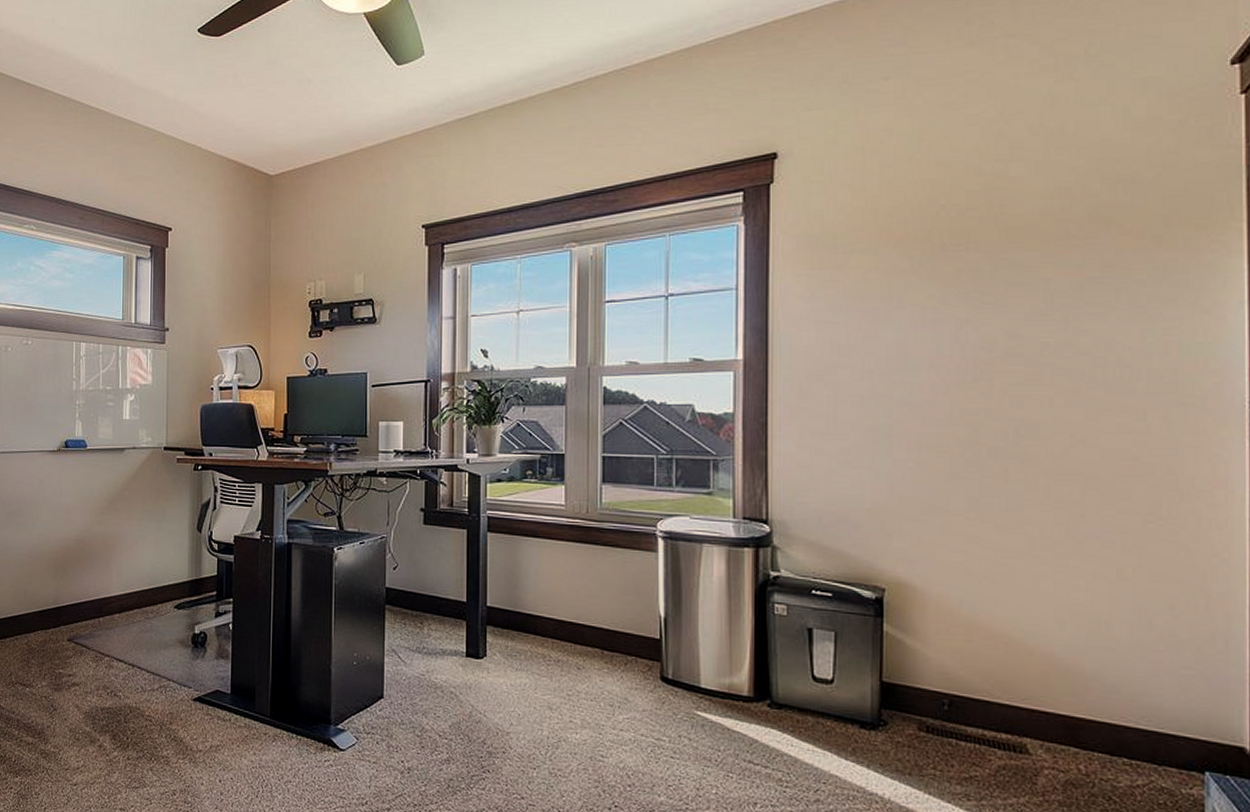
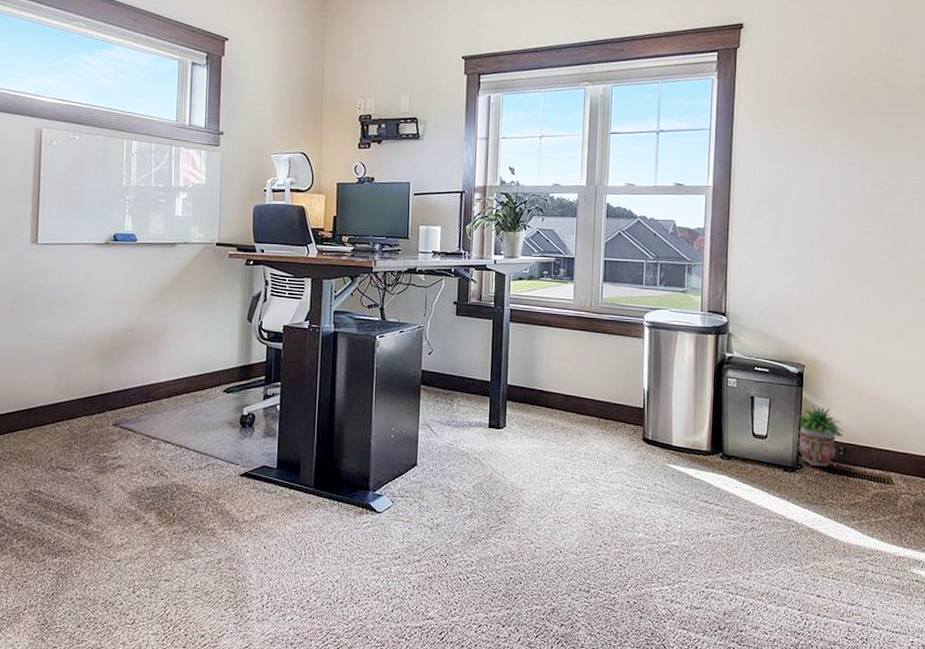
potted plant: none [878,642,948,725] -> present [798,405,844,467]

